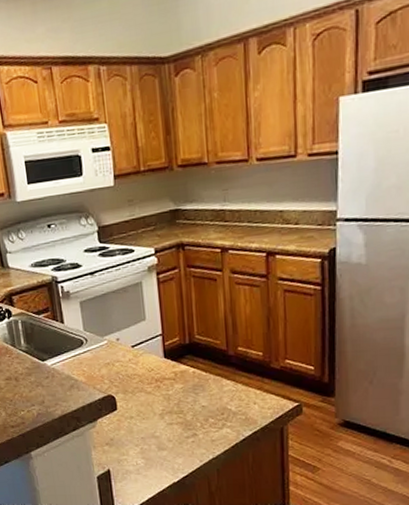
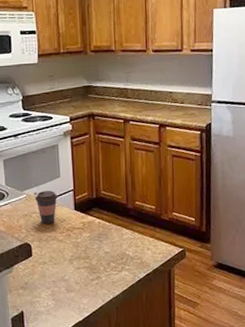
coffee cup: none [118,336,144,374] -> present [35,191,58,224]

